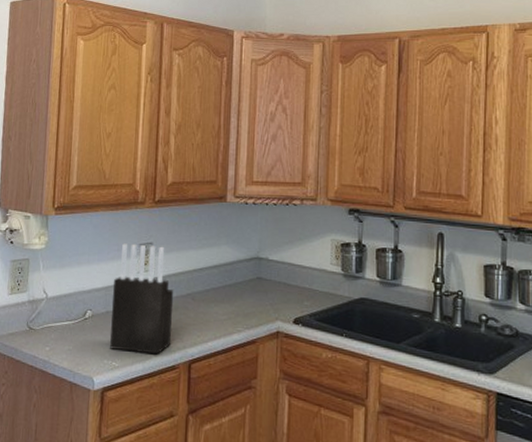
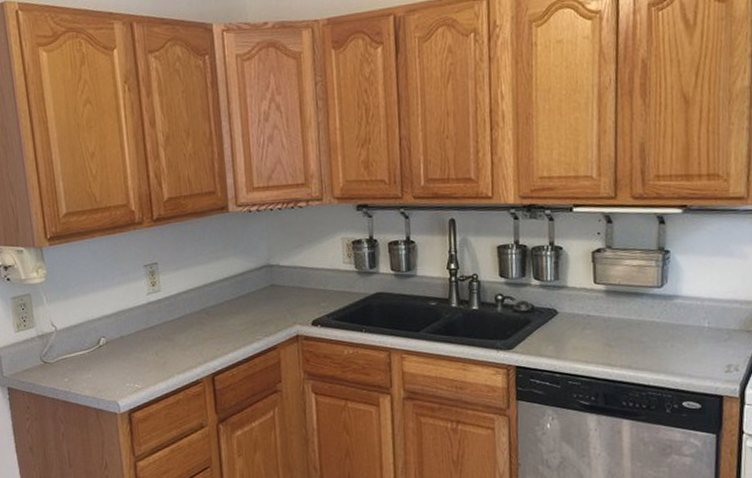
knife block: present [110,243,174,355] -> none [123,265,191,373]

